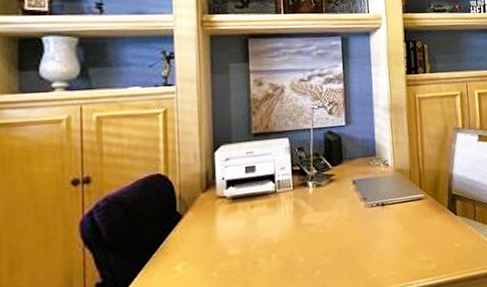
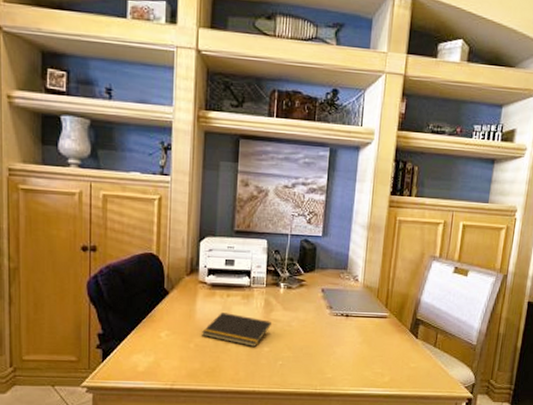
notepad: none [226,226,304,261] -> present [202,312,271,347]

